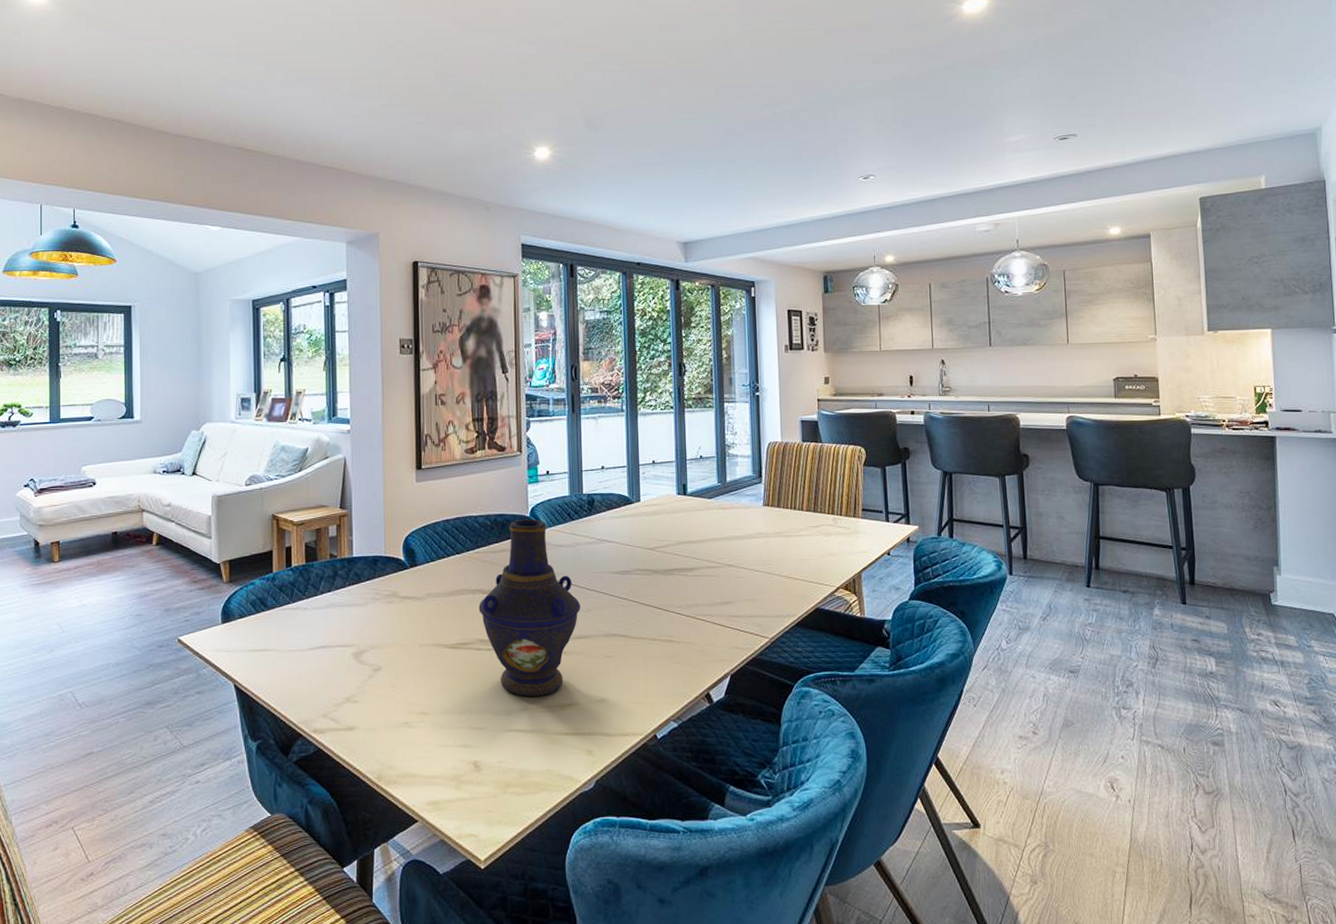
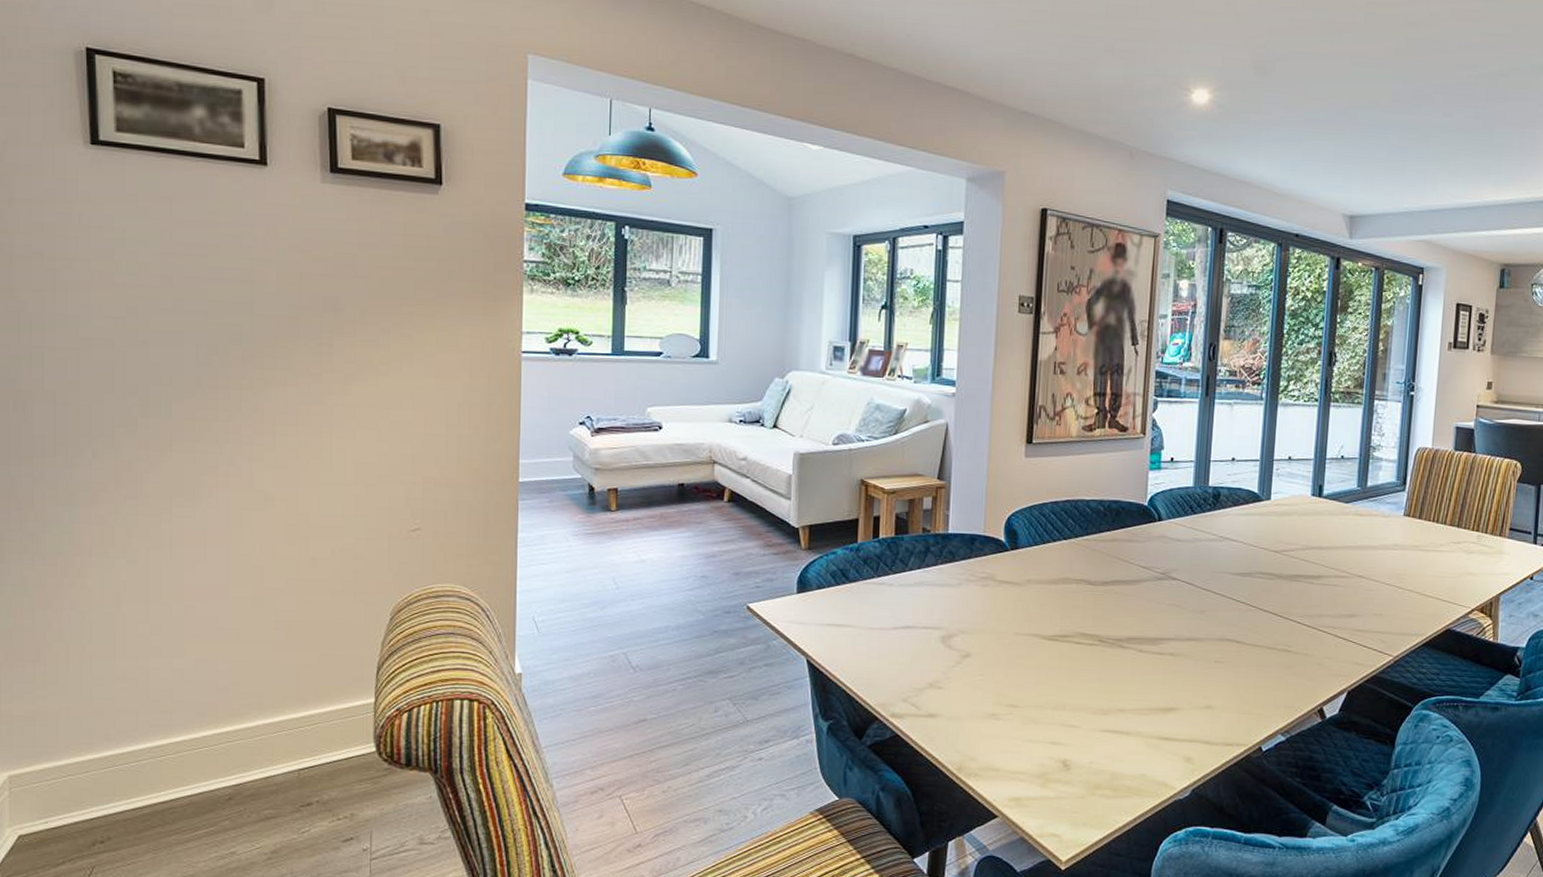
vase: present [478,518,581,697] -> none [1082,507,1195,698]

